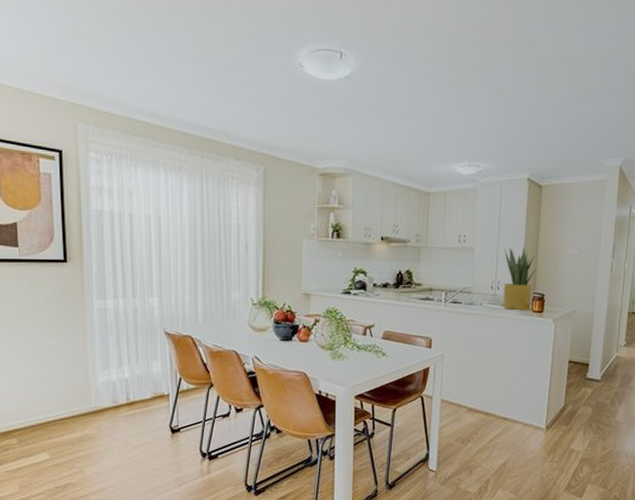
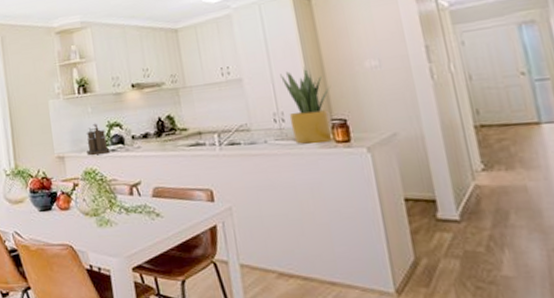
coffee maker: none [332,267,353,297] -> present [86,123,111,156]

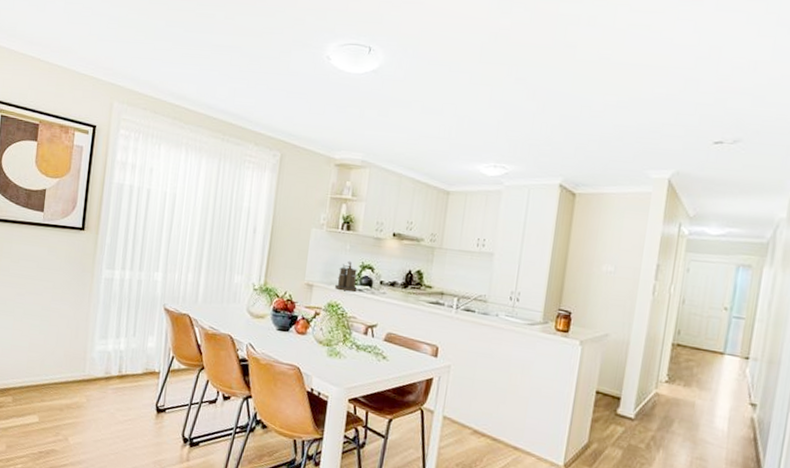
planter: present [280,66,332,145] -> none [522,256,567,329]

